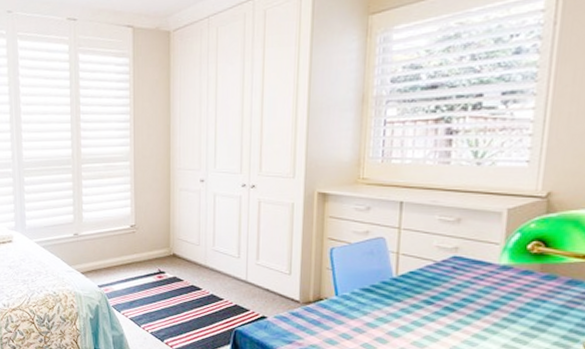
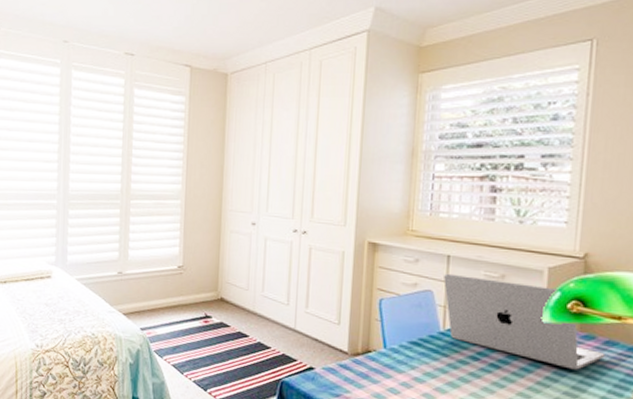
laptop: none [396,220,568,310] -> present [443,273,606,370]

